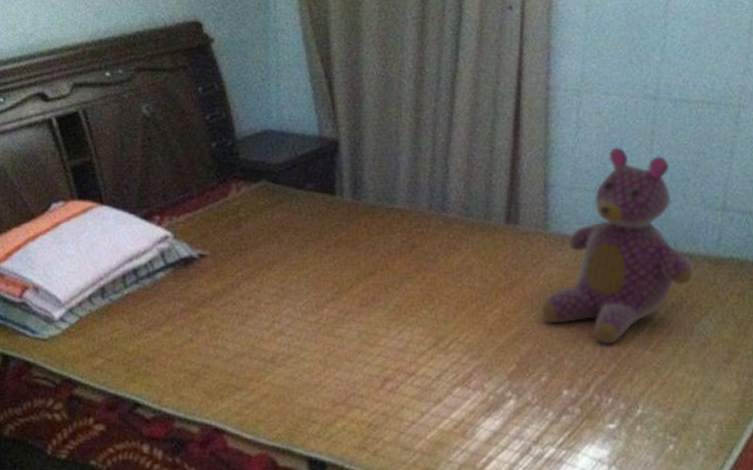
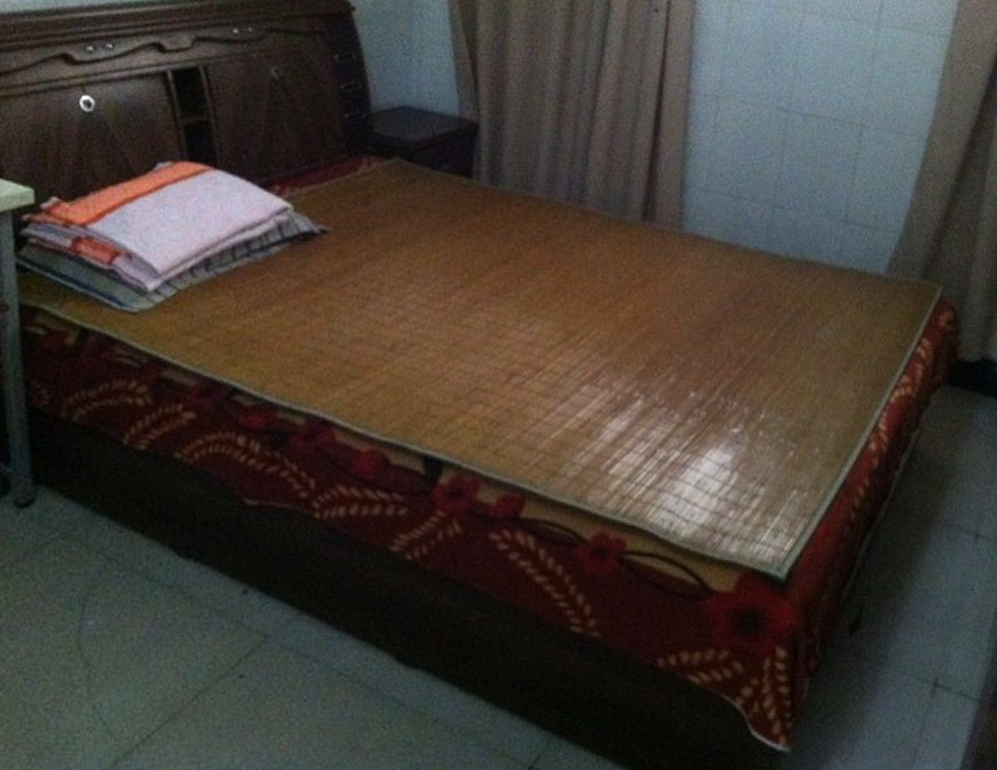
teddy bear: present [541,147,694,344] -> none [672,154,817,347]

